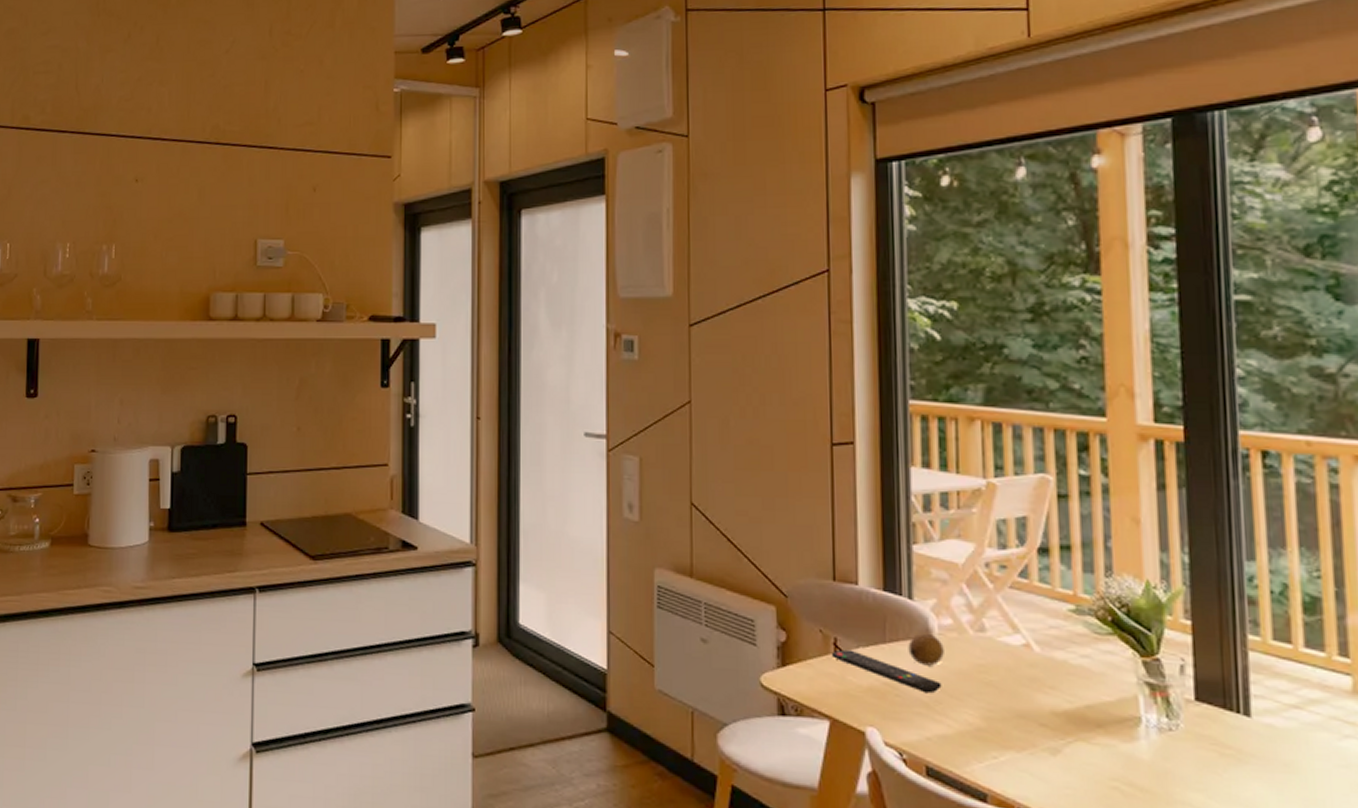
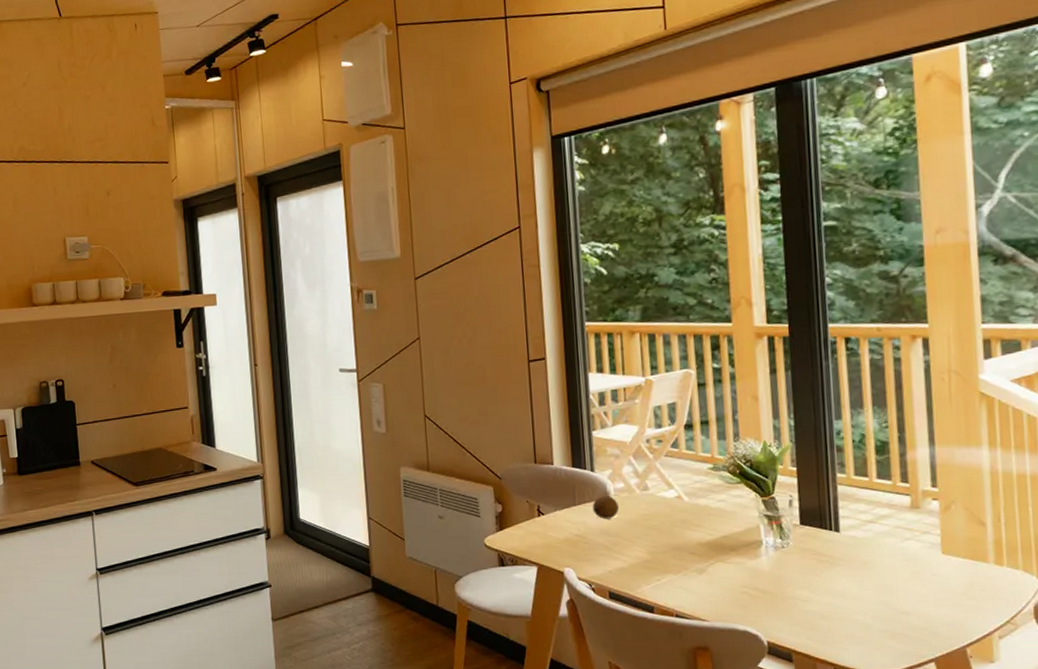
remote control: present [831,649,942,694] -> none [536,513,618,539]

